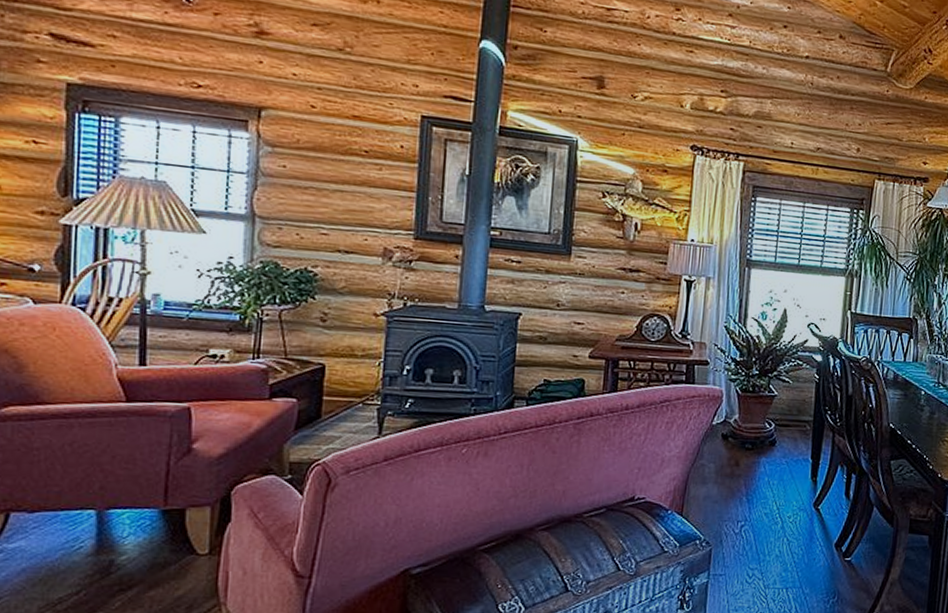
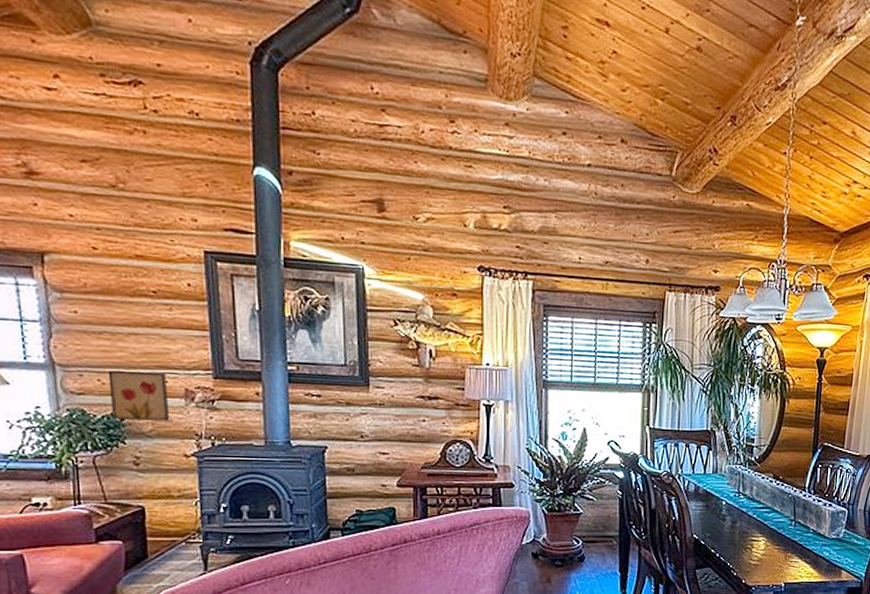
wall art: none [306,225,366,279] -> present [108,371,170,421]

